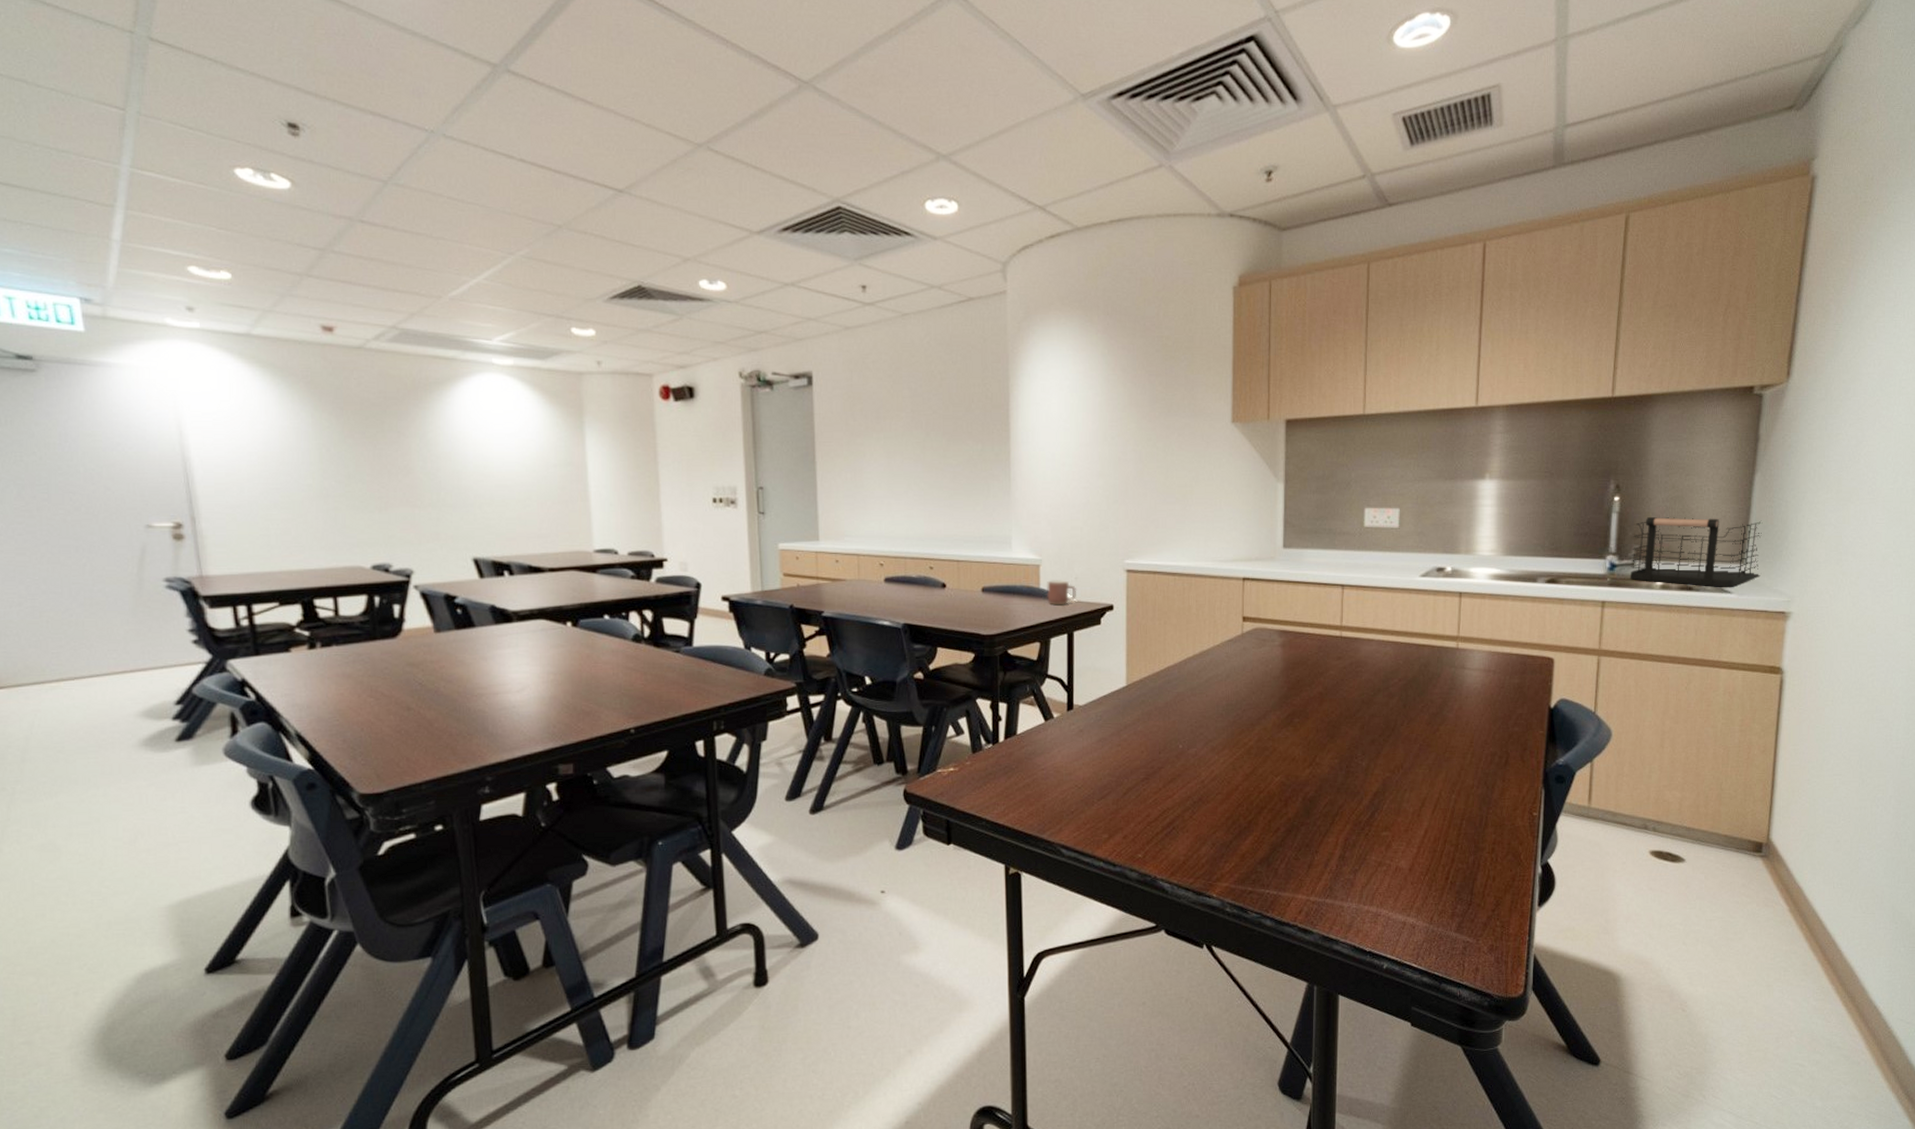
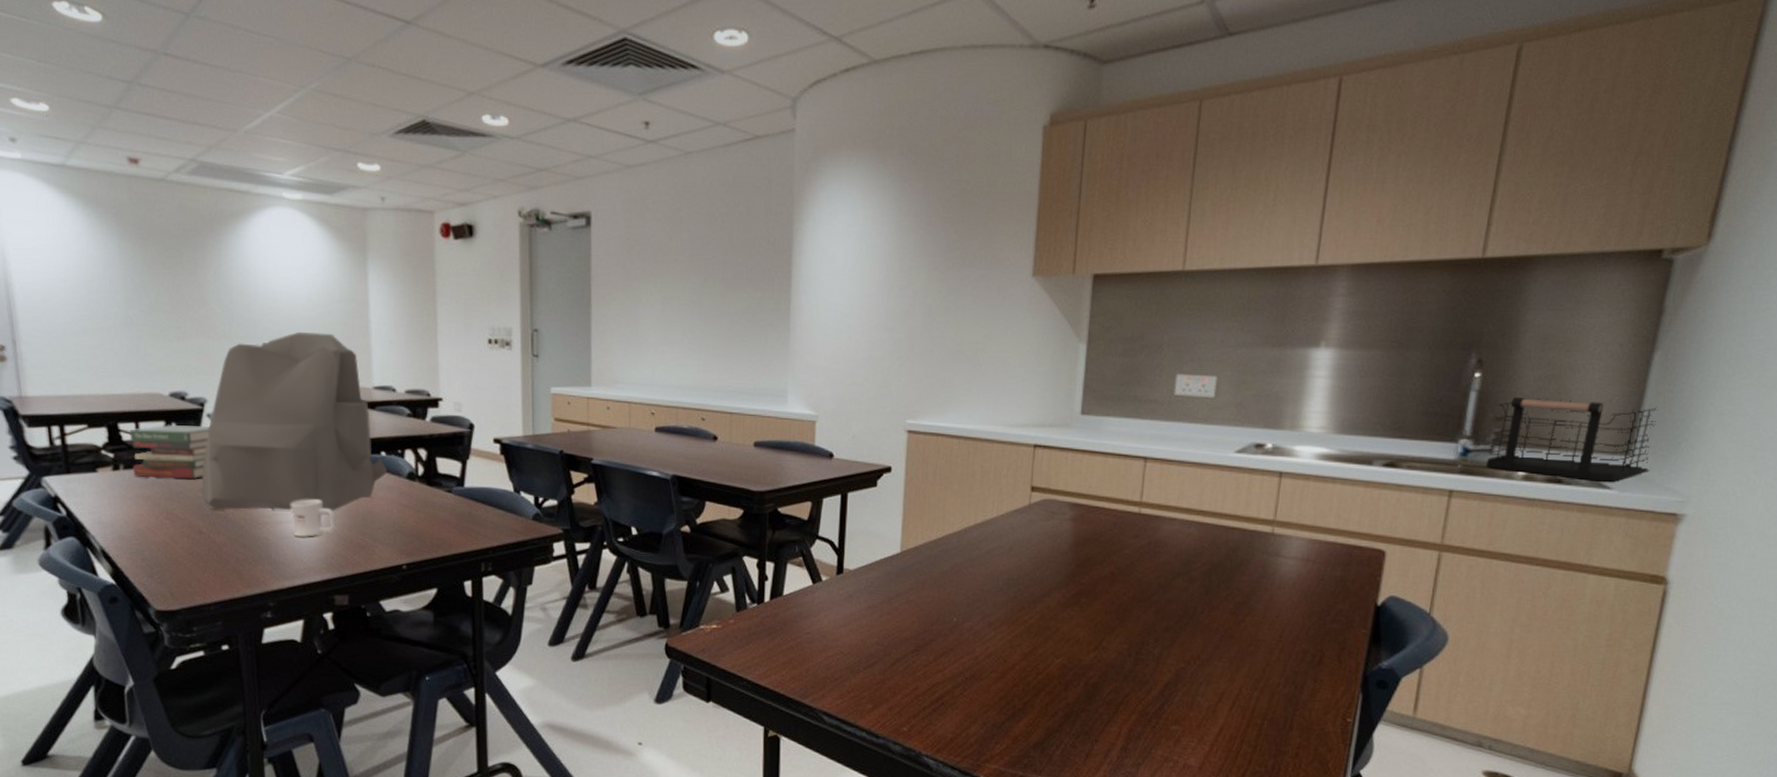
books: none [327,597,417,655] -> present [130,424,210,480]
backpack: none [409,497,611,683] -> present [201,331,387,511]
mug: none [507,667,558,707] -> present [290,499,337,537]
mug: present [1046,580,1076,606] -> none [820,438,853,465]

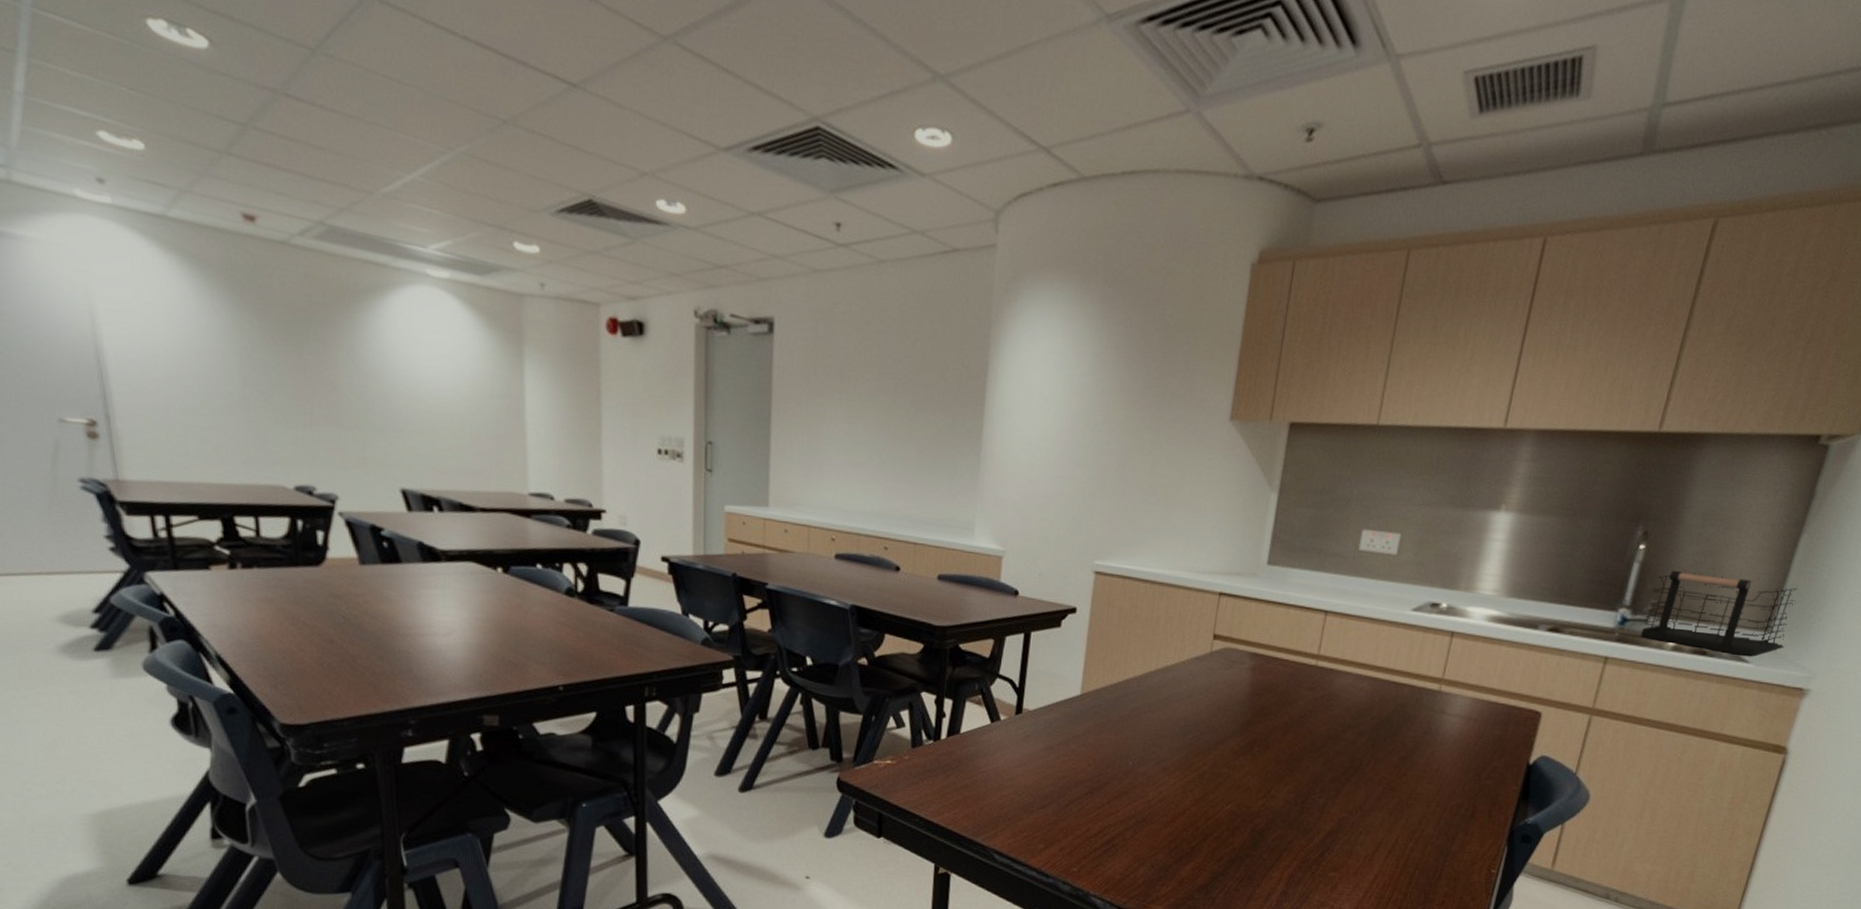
books: present [130,424,210,480] -> none [248,521,342,584]
backpack: present [201,331,387,511] -> none [332,427,543,626]
mug: present [290,499,337,537] -> none [434,611,486,652]

